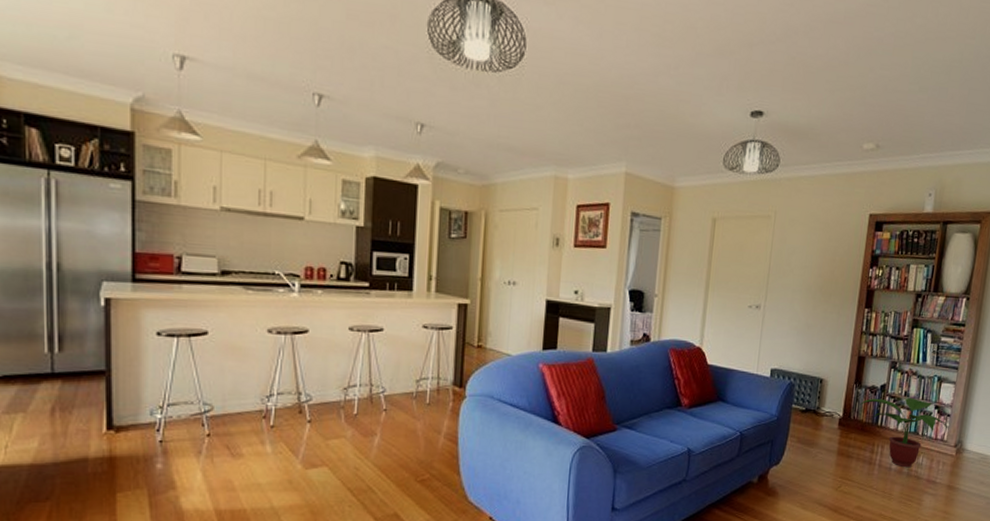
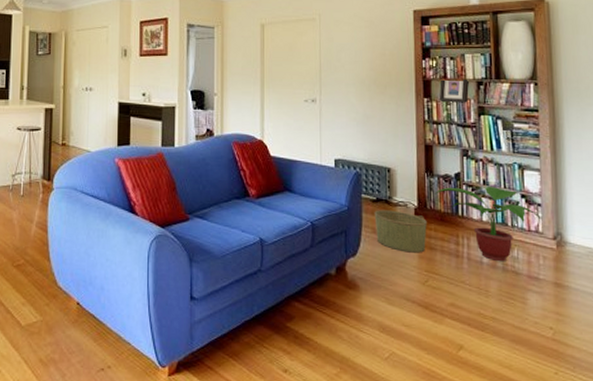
basket: none [800,420,849,461] -> present [374,210,427,253]
picture frame: none [879,288,911,315] -> present [440,77,470,103]

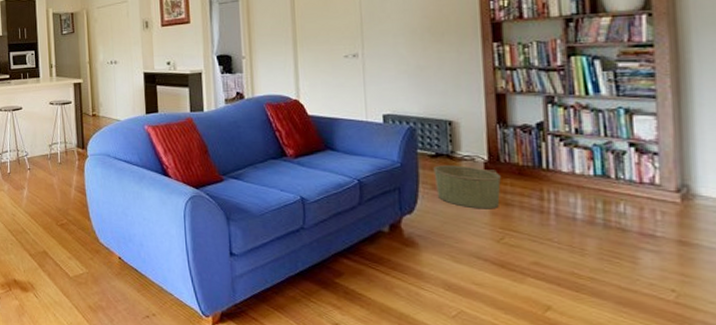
potted plant: present [434,186,538,262] -> none [509,134,654,218]
picture frame: present [440,77,470,103] -> none [514,15,555,45]

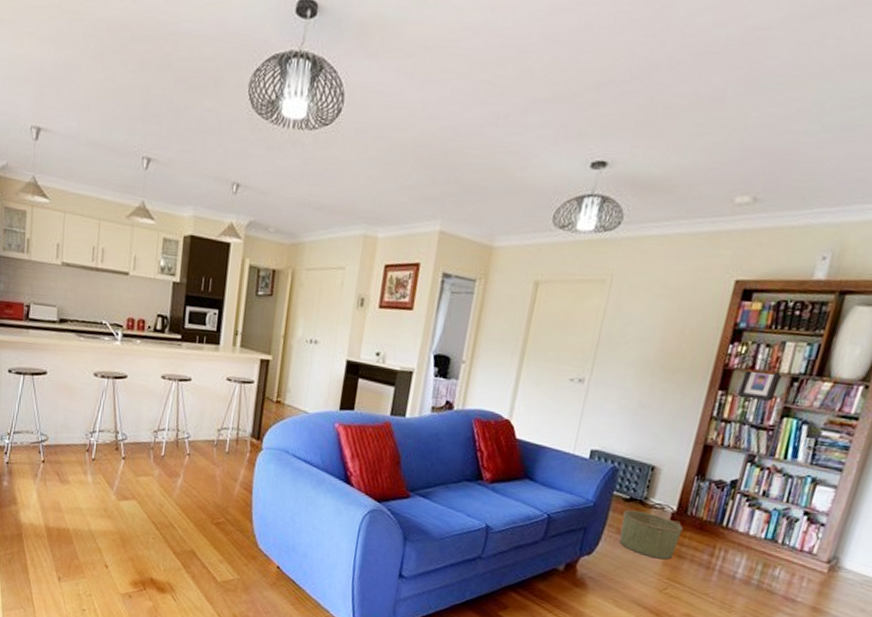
picture frame: none [514,15,555,45] -> present [738,368,784,402]

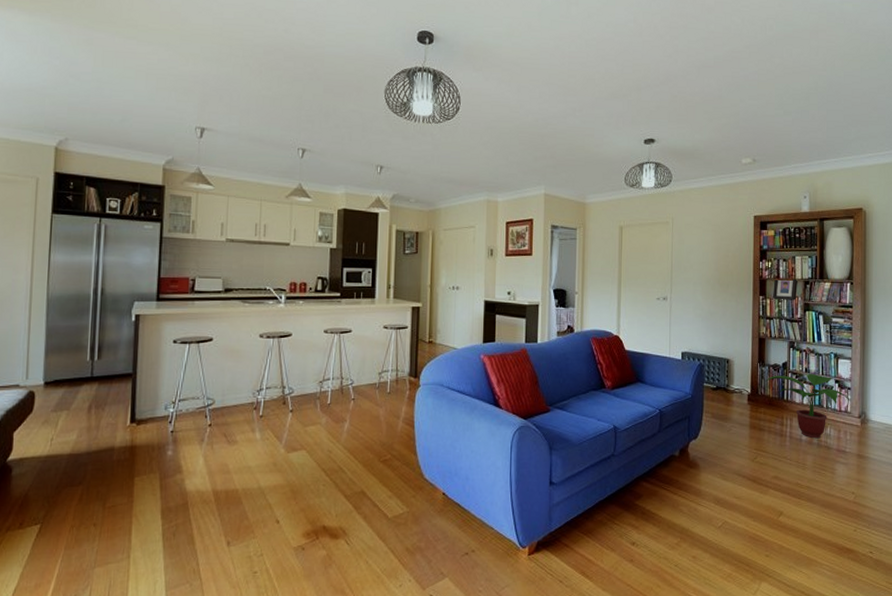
basket: present [619,509,683,560] -> none [714,397,758,434]
potted plant: none [700,494,818,580] -> present [765,373,848,439]

